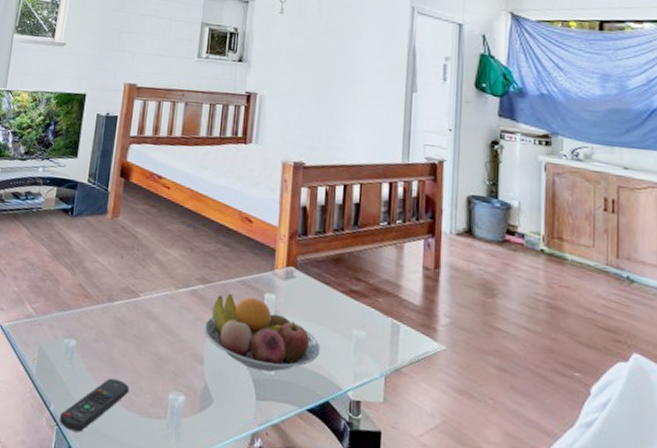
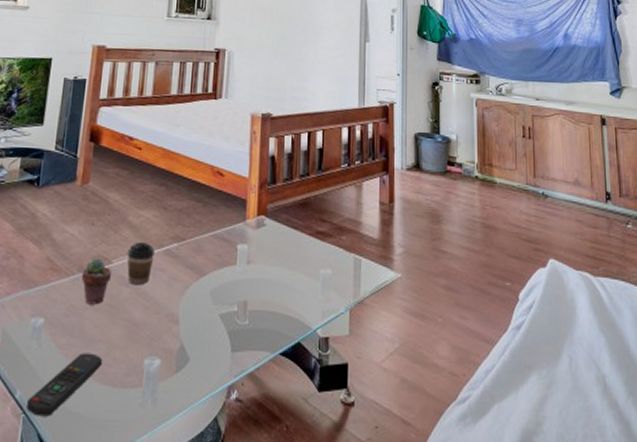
potted succulent: none [110,290,140,335] -> present [81,258,112,305]
coffee cup: none [154,279,181,322] -> present [127,242,155,286]
fruit bowl: present [204,294,320,372] -> none [179,249,291,322]

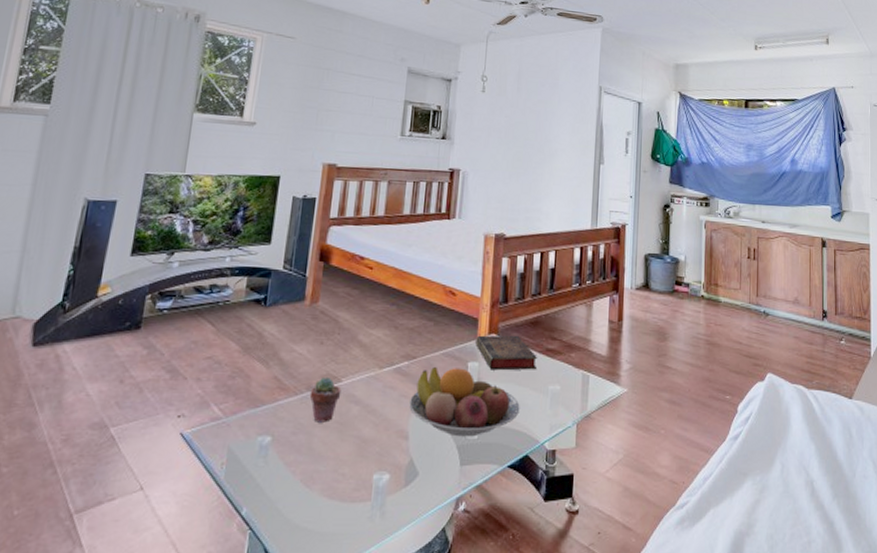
remote control: present [26,353,103,417] -> none [253,469,331,532]
coffee cup: present [127,242,155,286] -> none [356,361,385,403]
fruit bowl: none [179,249,291,322] -> present [409,367,520,437]
book: none [244,217,308,254] -> present [475,335,538,371]

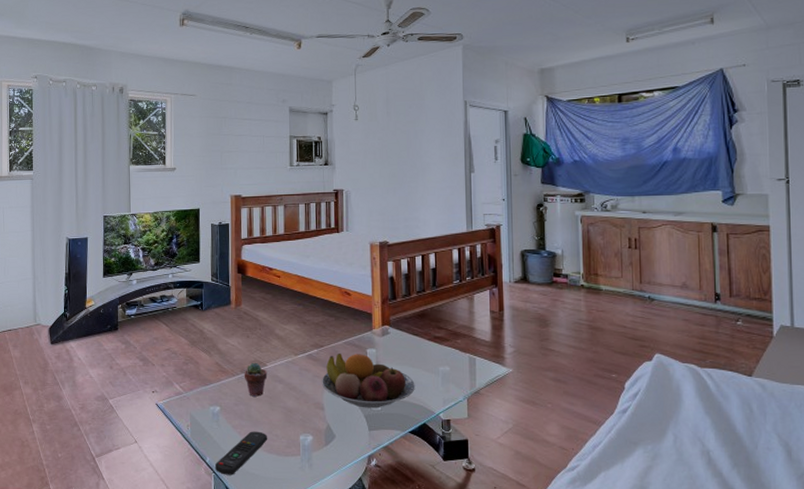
remote control: none [253,469,331,532] -> present [215,431,268,475]
book: present [475,335,538,371] -> none [372,326,428,355]

